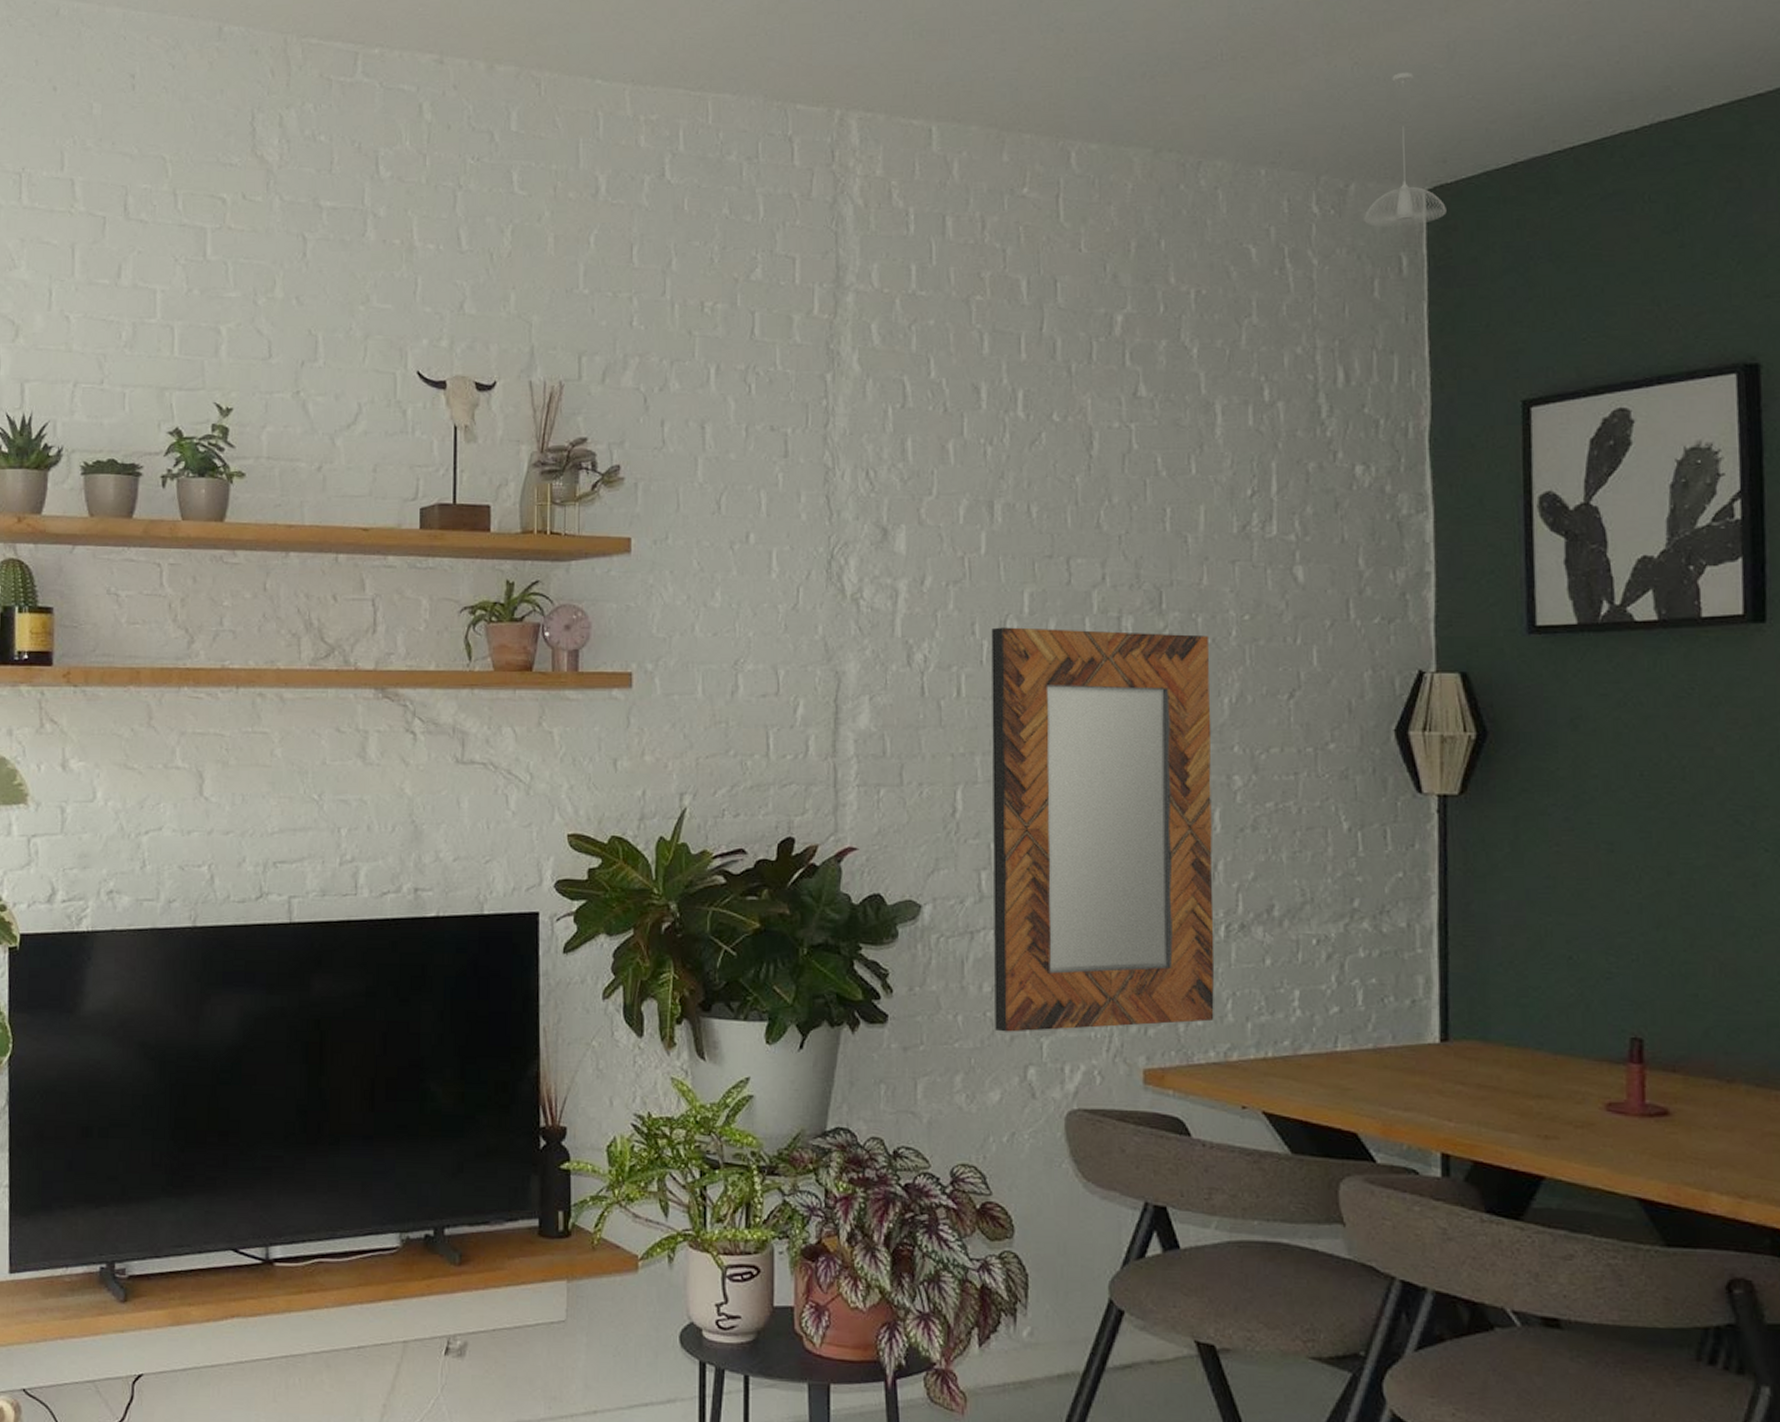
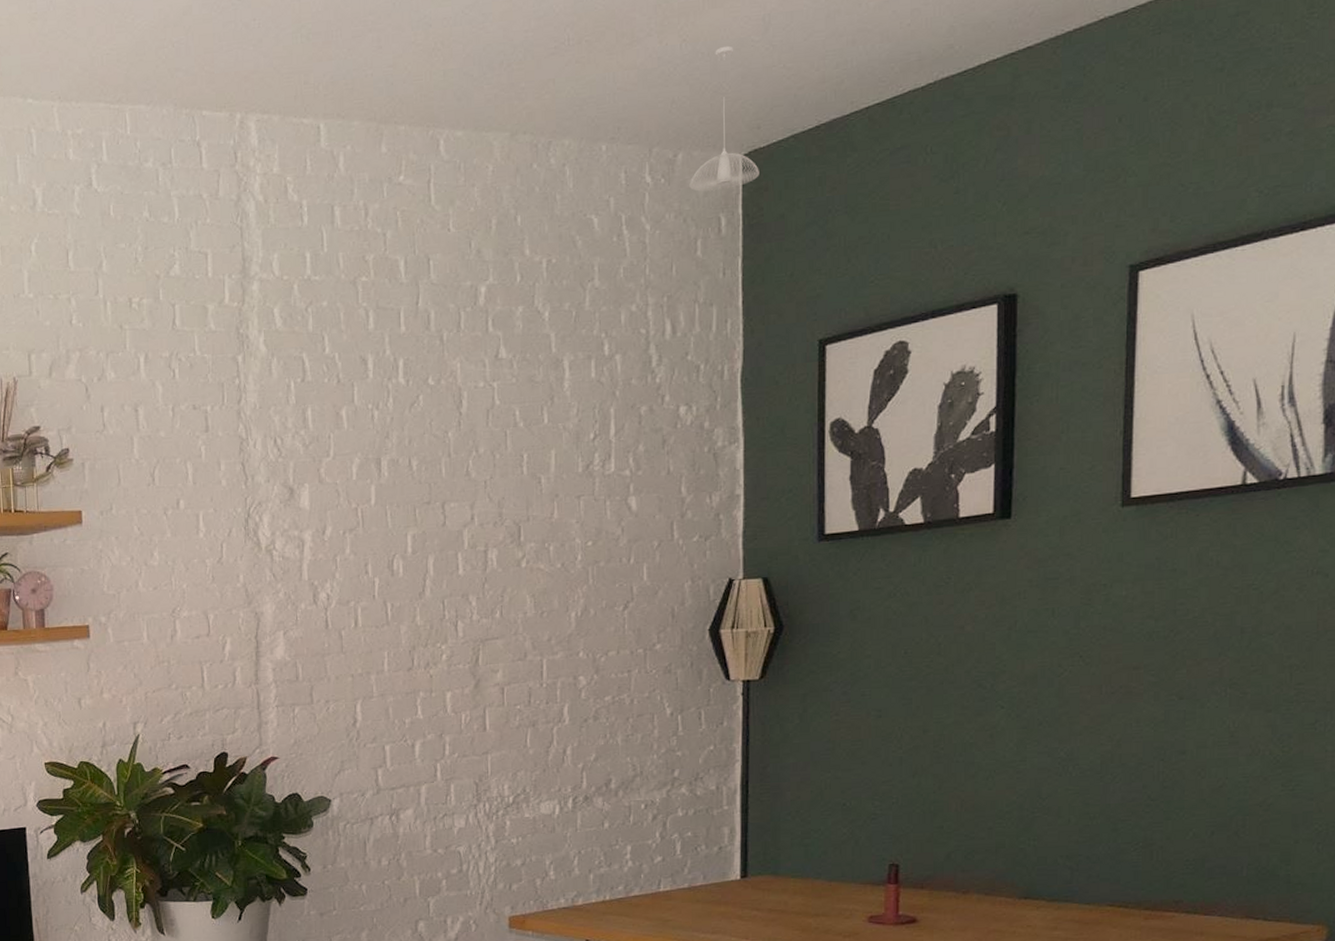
home mirror: present [991,627,1215,1032] -> none [381,561,564,896]

